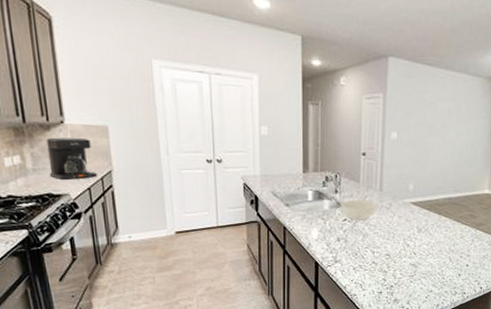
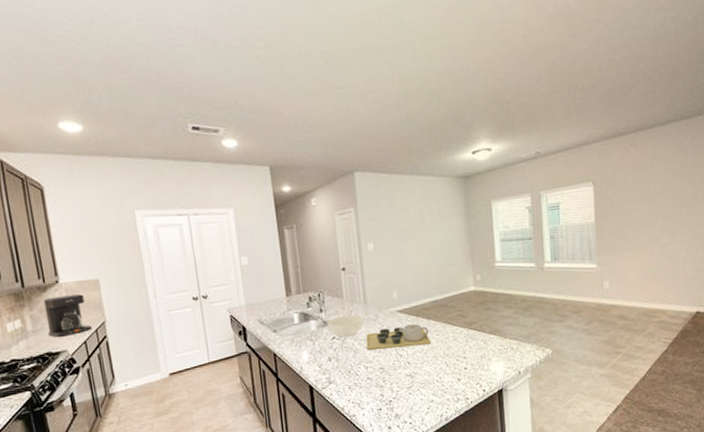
tea set: none [376,216,438,238] -> present [366,323,431,350]

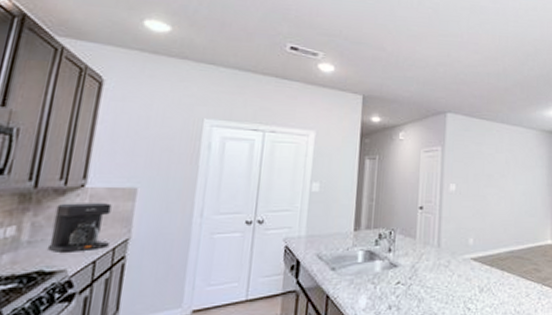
bowl: present [327,315,365,338] -> none [394,259,436,284]
tea set: present [366,323,431,350] -> none [433,274,502,299]

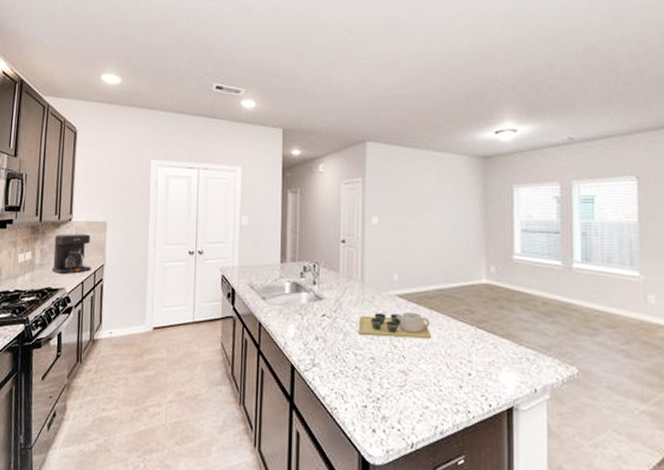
tea set: none [433,274,502,299] -> present [358,311,431,338]

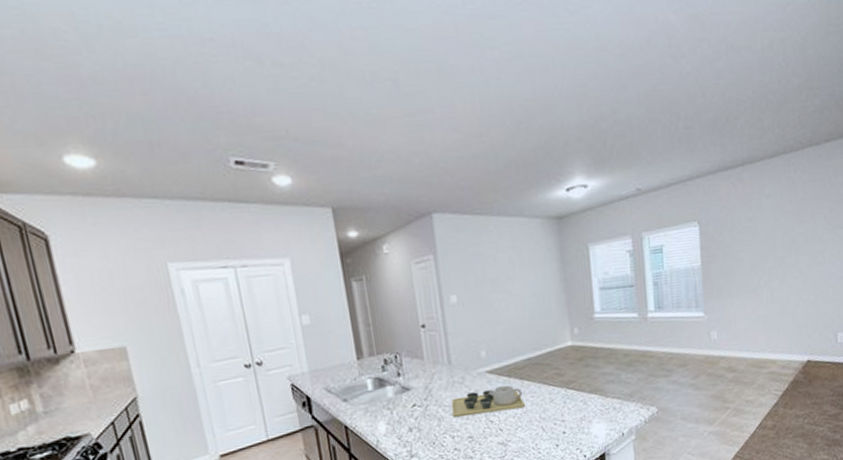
coffee maker: present [51,233,91,274] -> none [56,365,120,419]

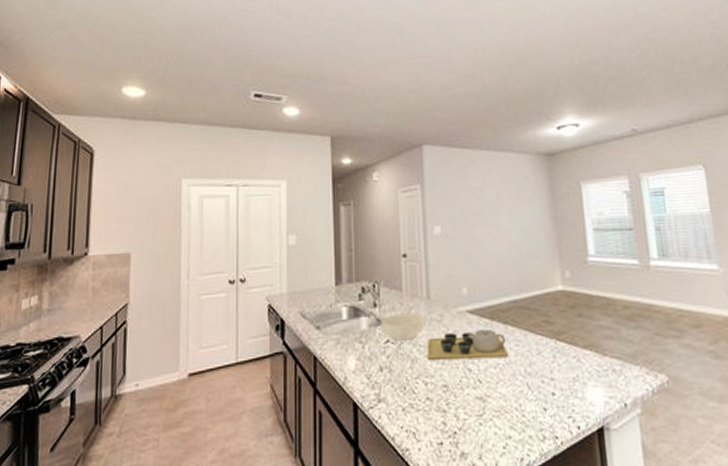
bowl: none [406,378,450,404] -> present [381,313,427,342]

